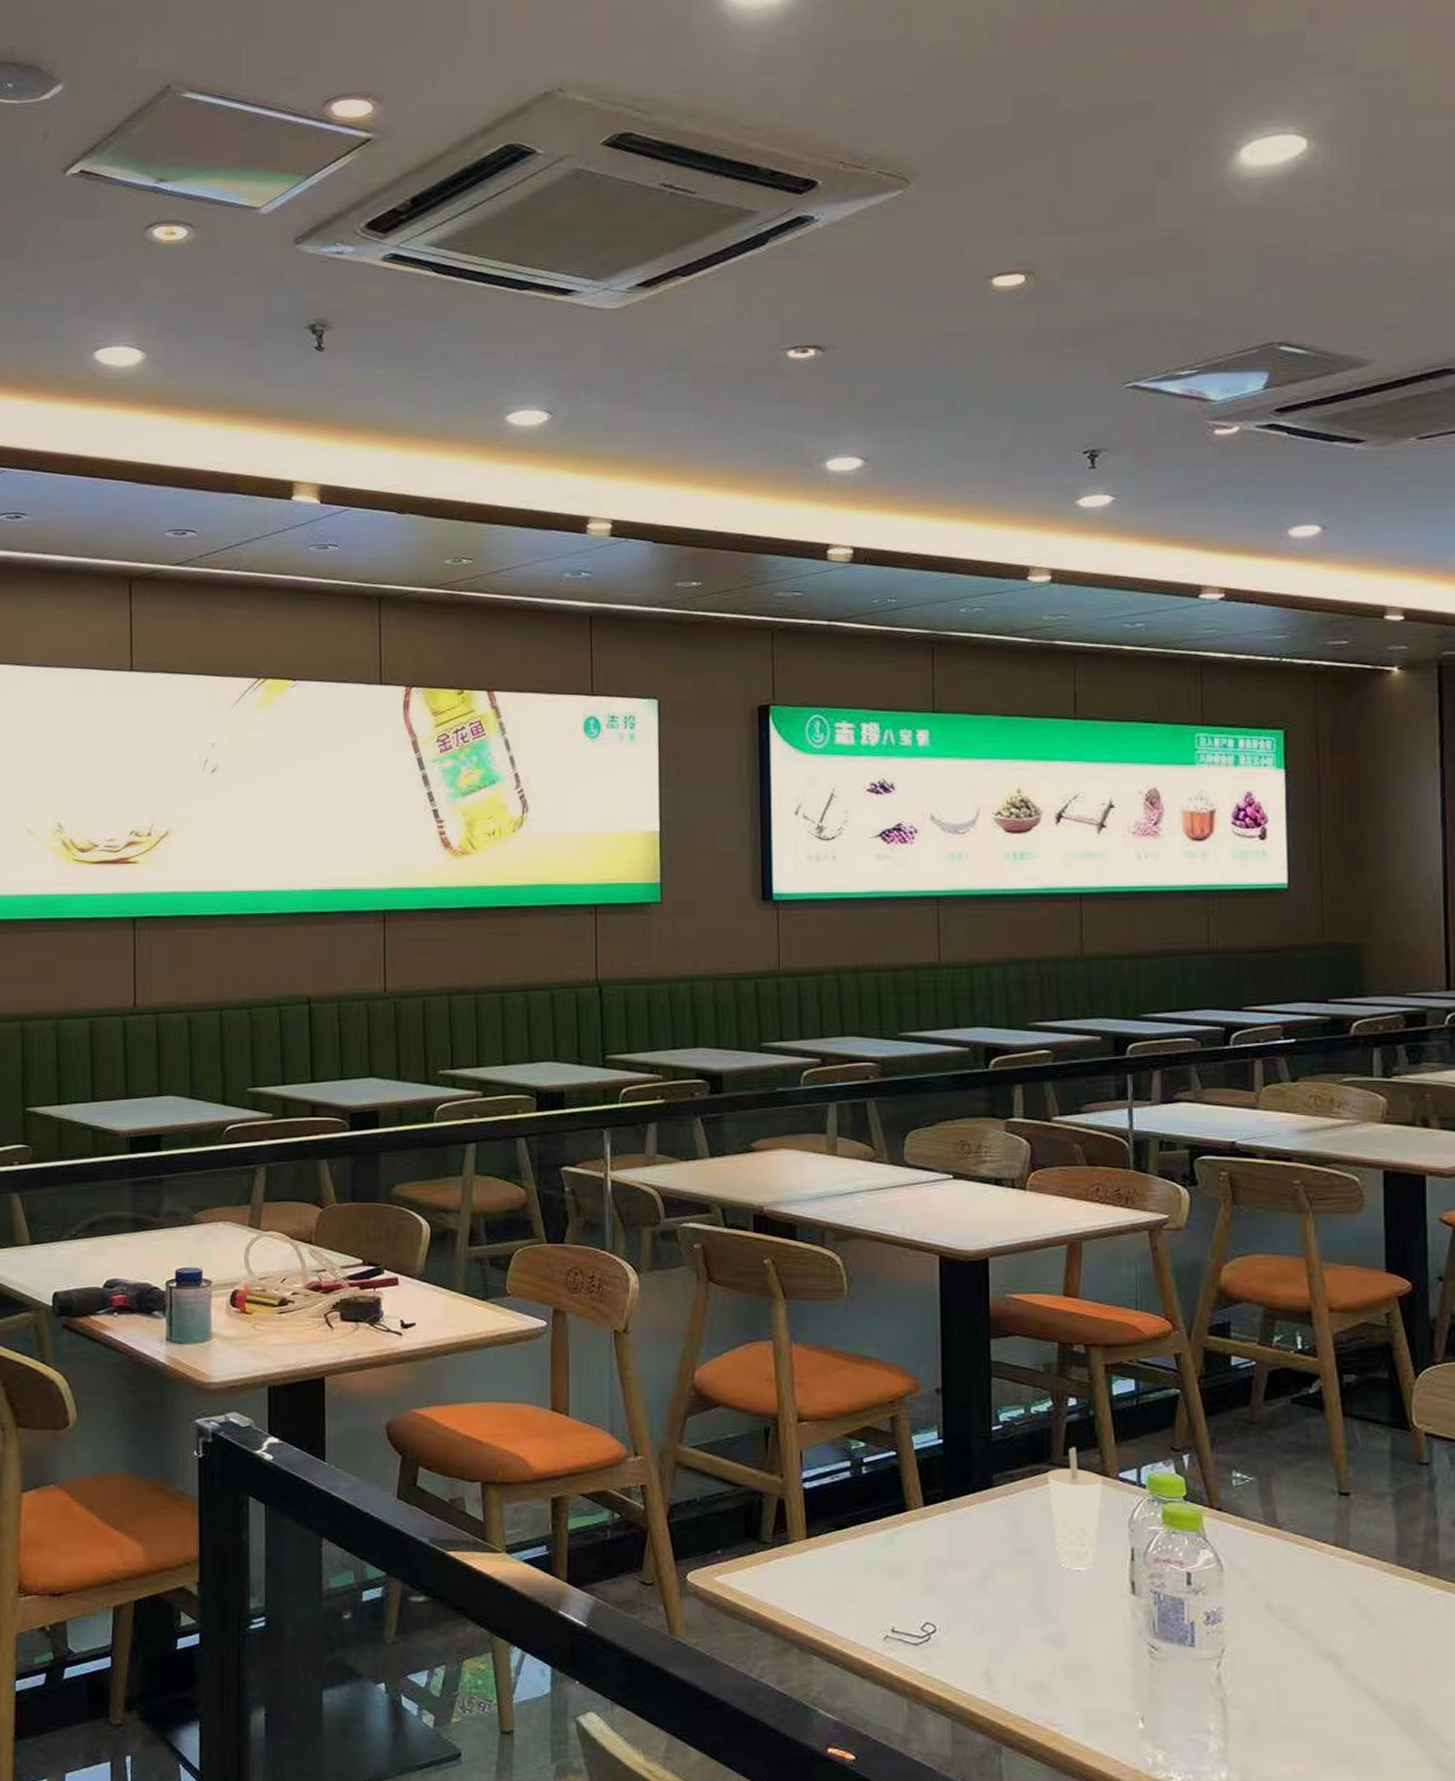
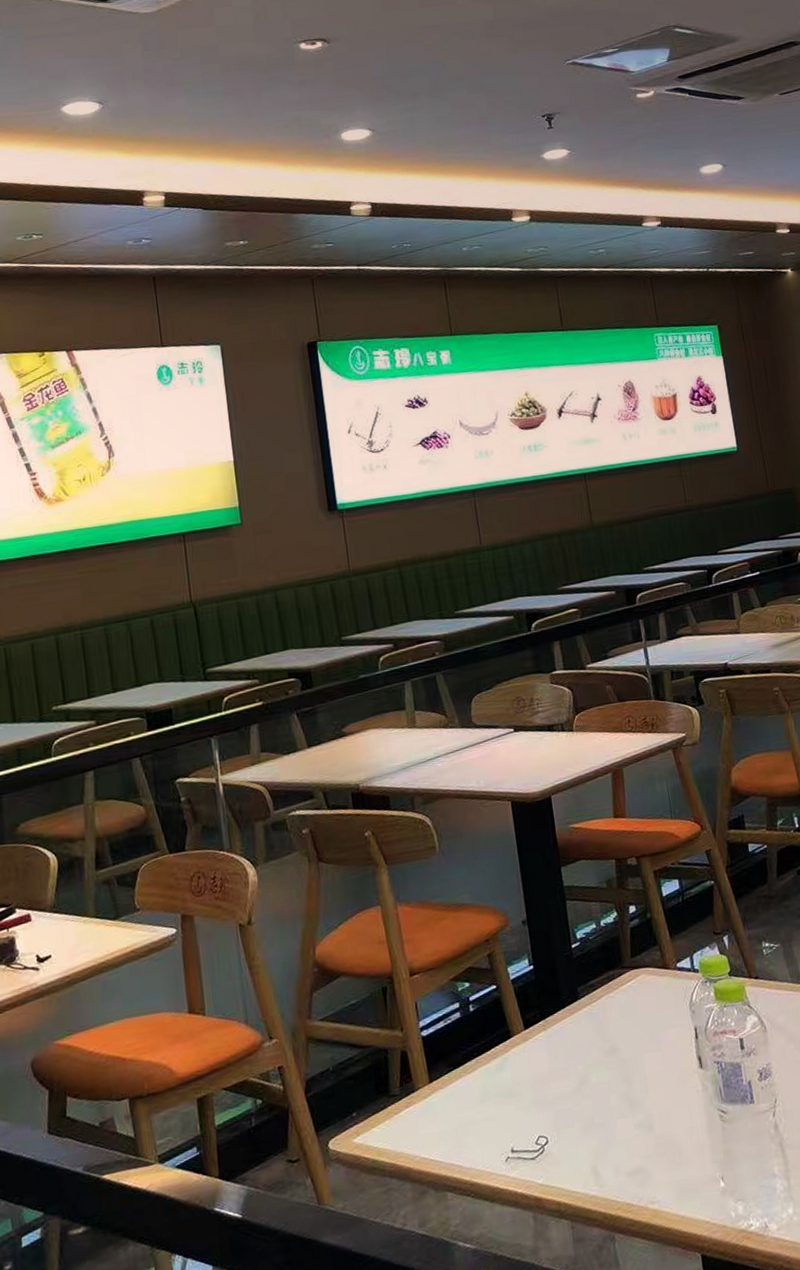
cup: present [1047,1447,1103,1570] -> none [620,949,668,1058]

